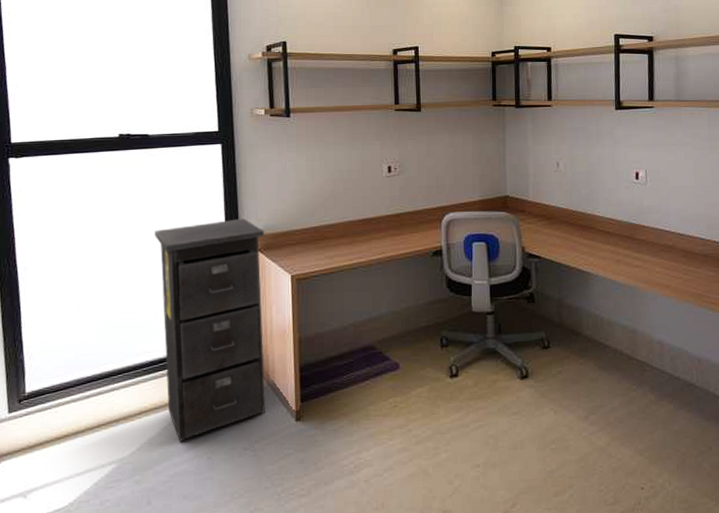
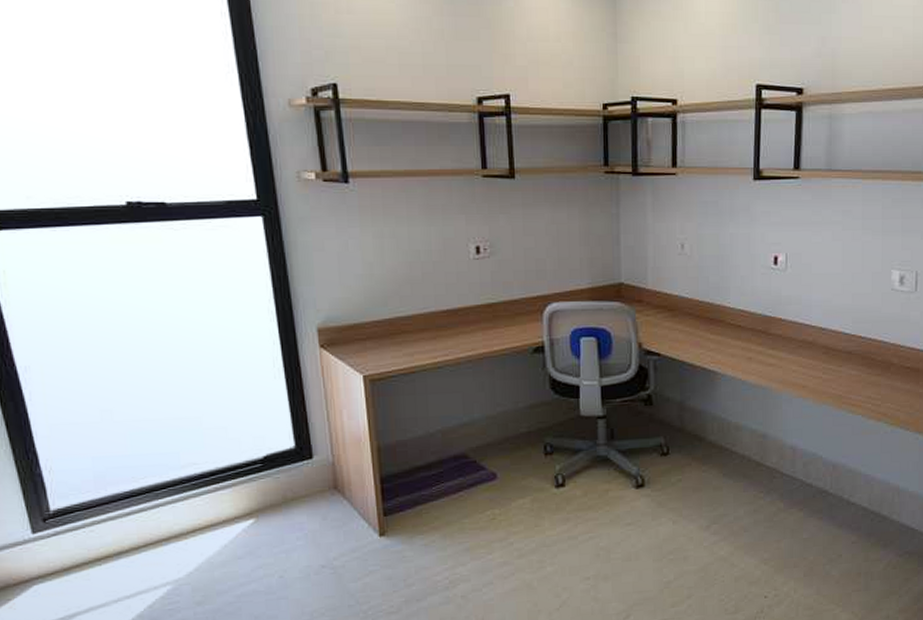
filing cabinet: present [155,218,265,442] -> none [188,308,343,560]

